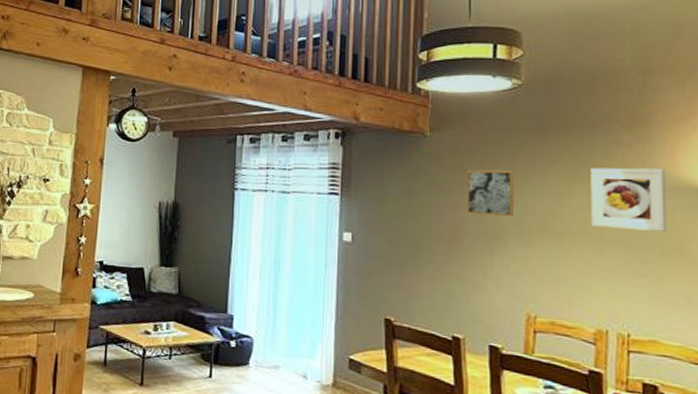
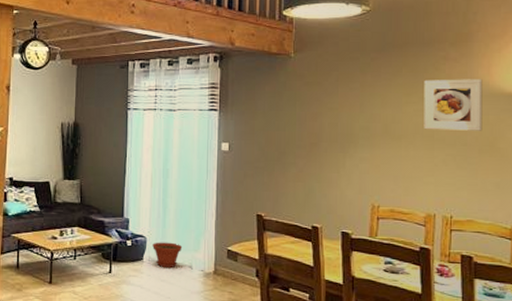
plant pot: none [260,344,296,377] -> present [152,242,183,269]
wall art: present [466,170,513,216] -> none [324,85,362,123]

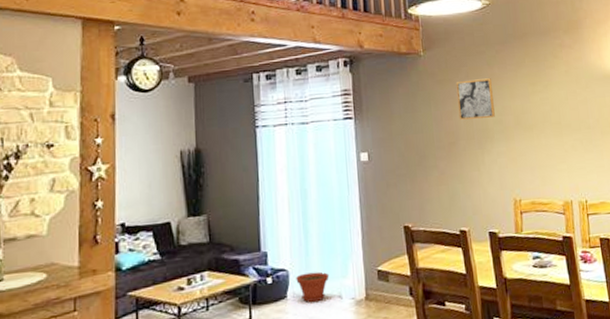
wall art: none [324,85,362,123] -> present [455,78,495,120]
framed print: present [424,79,483,131] -> none [546,63,602,117]

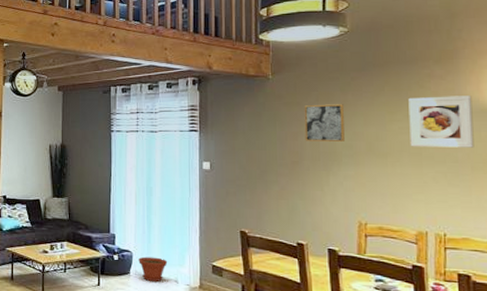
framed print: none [546,63,602,117] -> present [408,96,474,148]

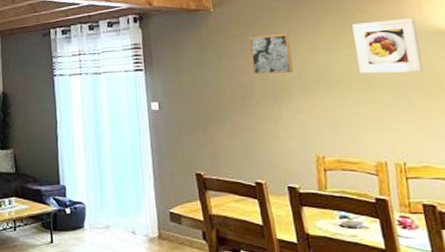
plant pot: present [139,256,168,282] -> none [92,208,123,235]

